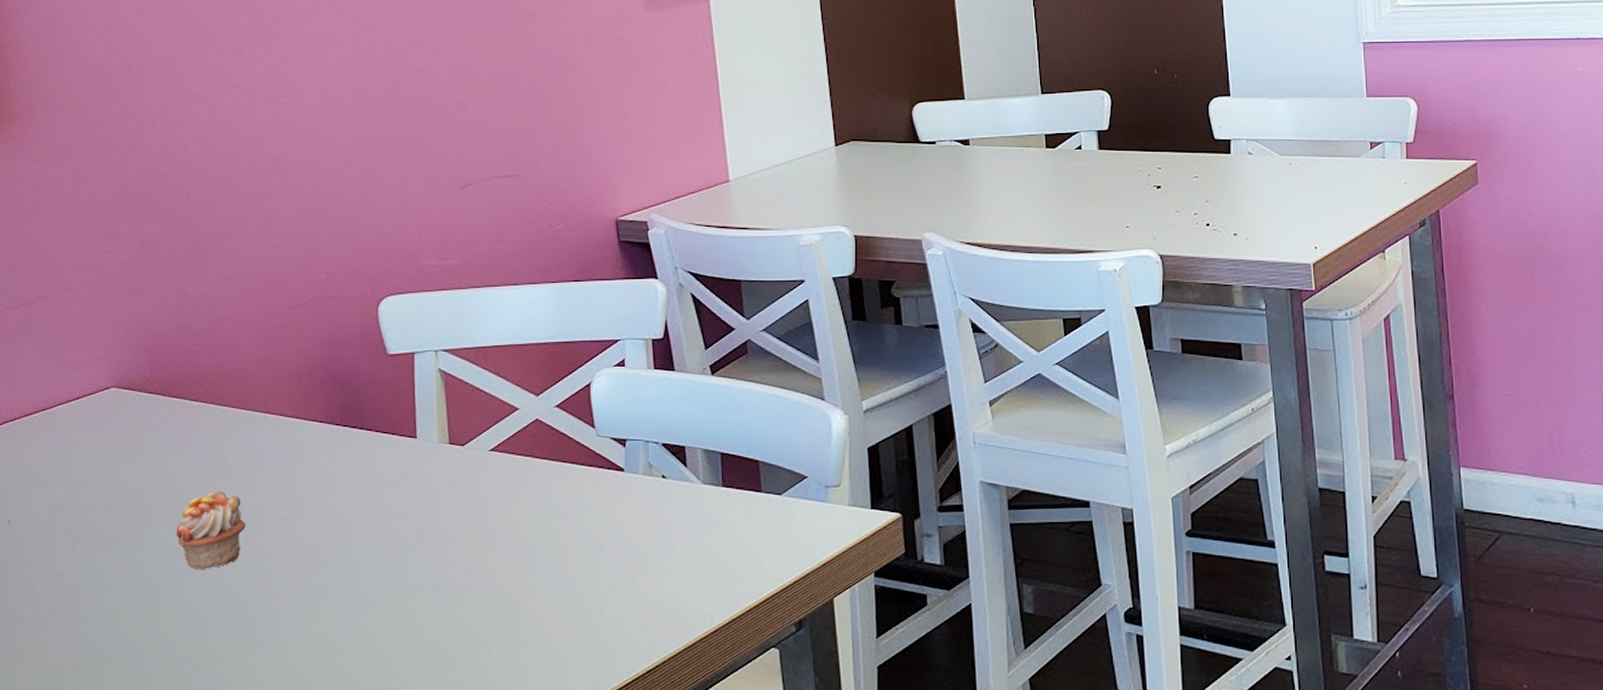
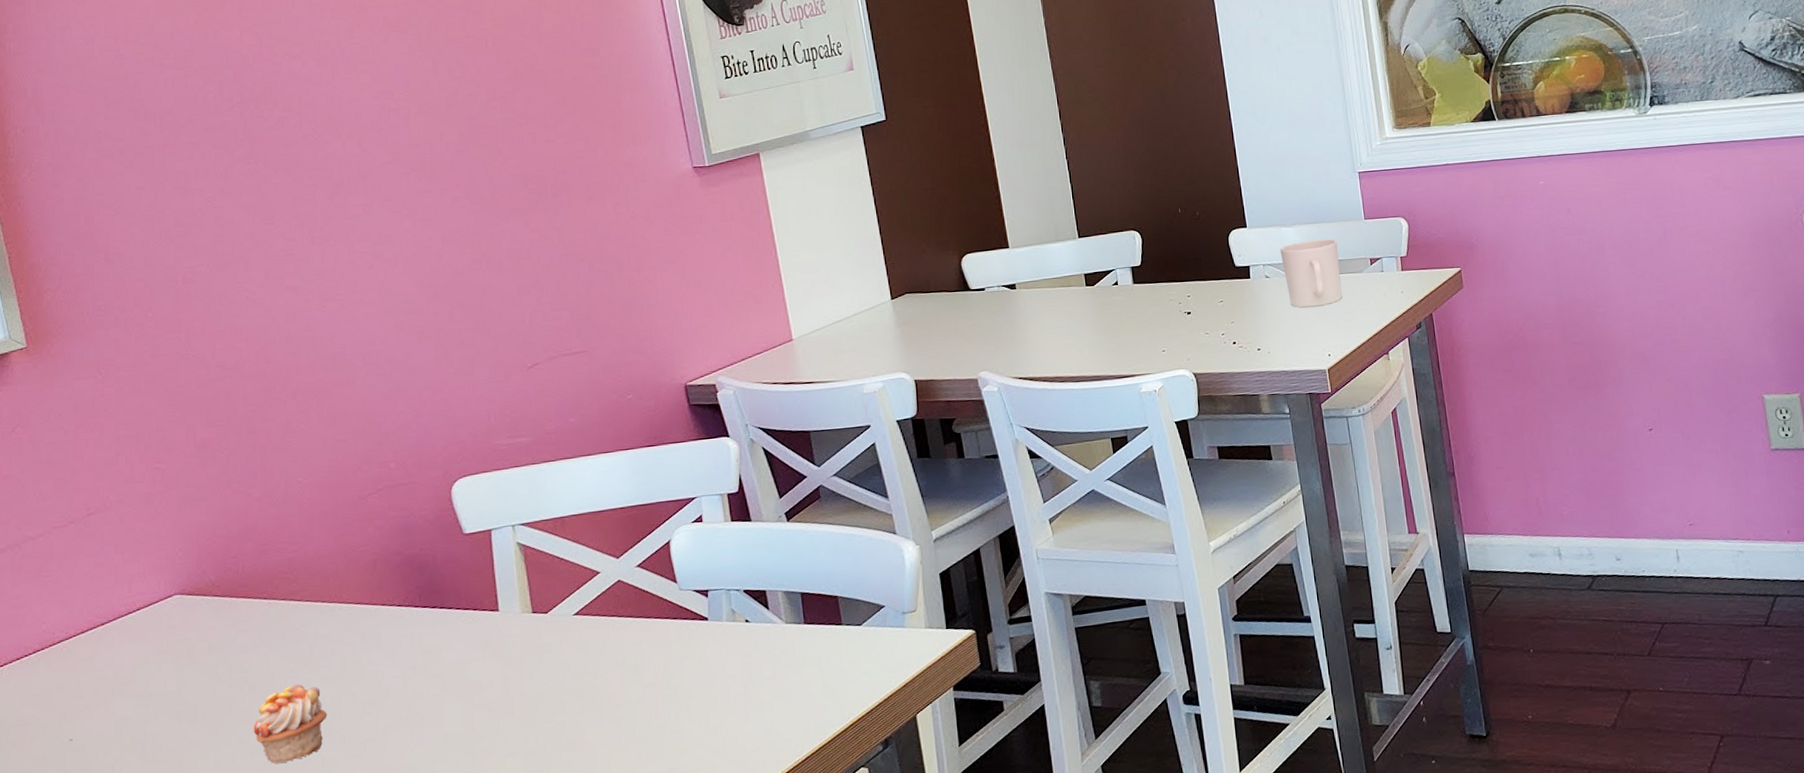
mug: none [1266,116,1335,193] -> present [1279,239,1342,309]

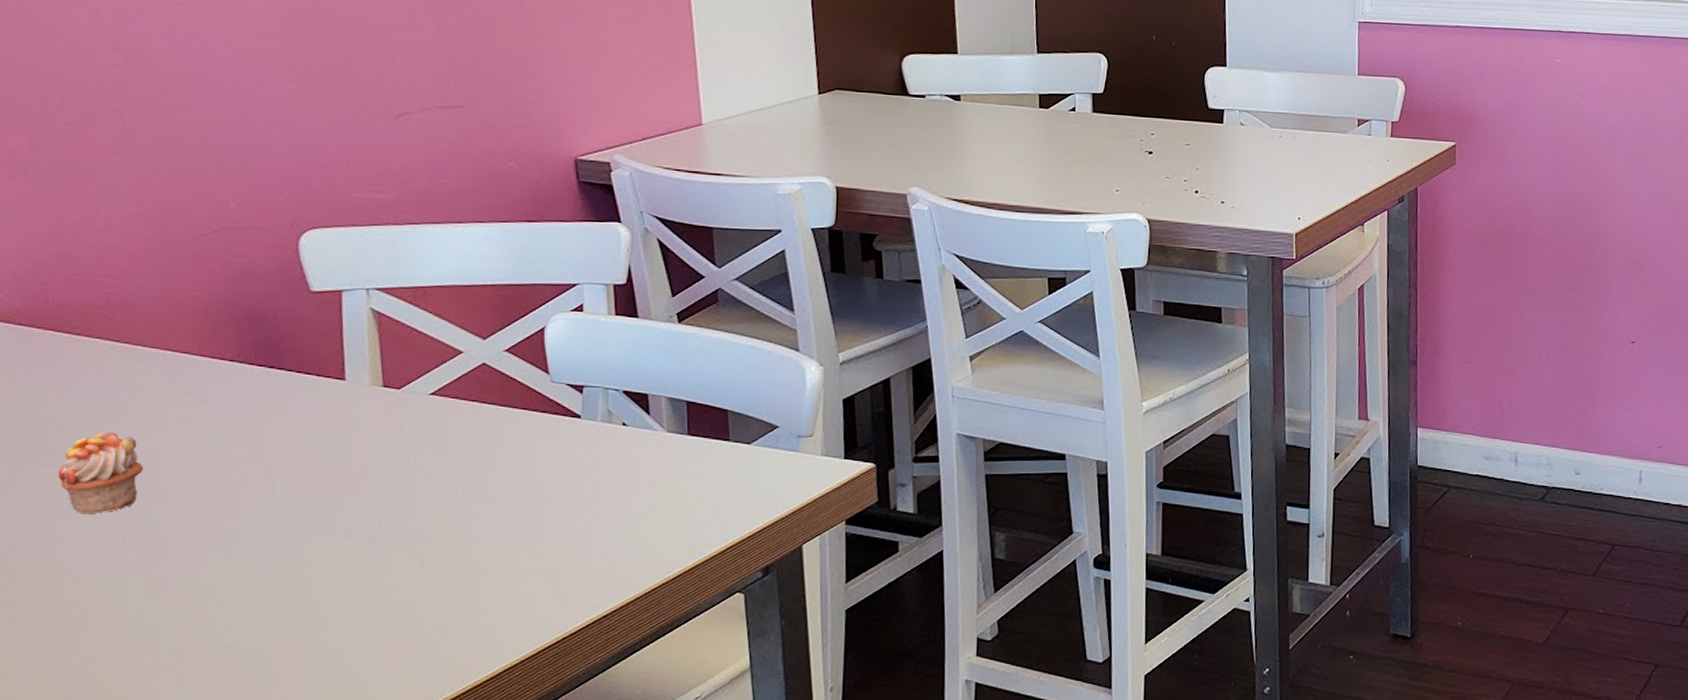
mug: present [1279,239,1342,309] -> none [1259,90,1325,165]

